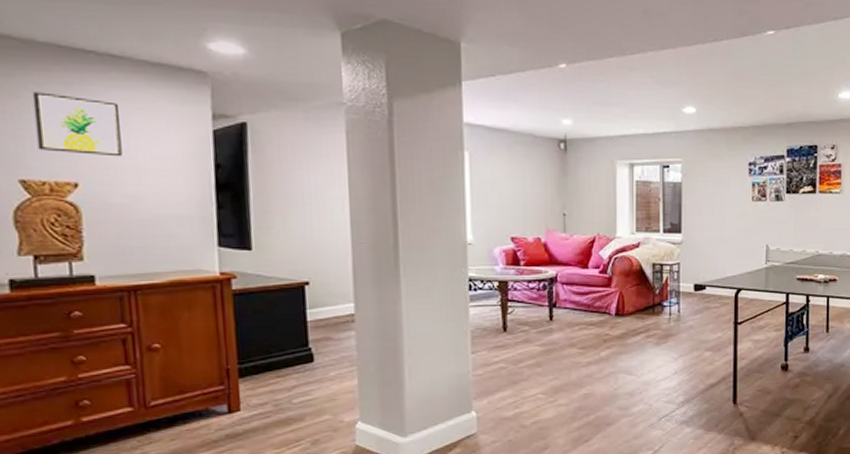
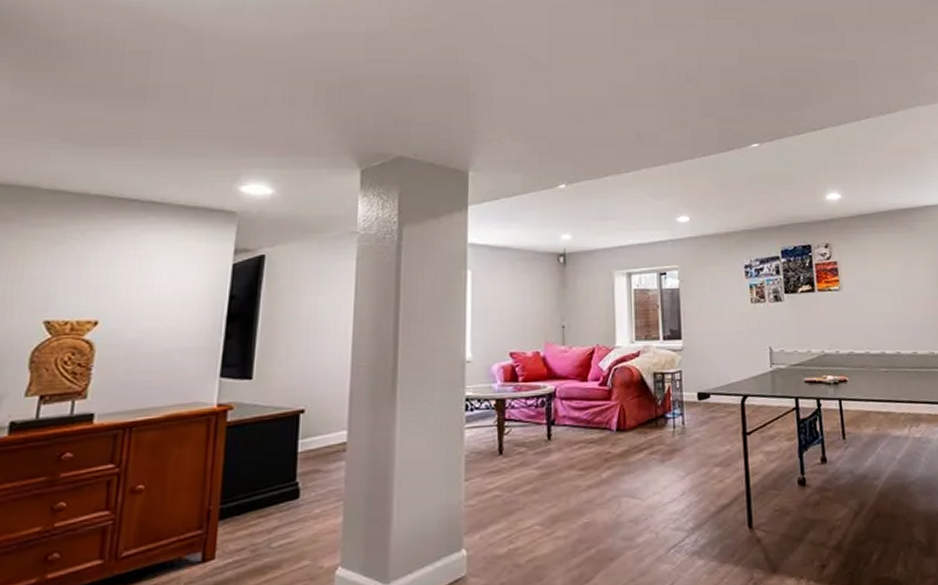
wall art: present [32,92,122,157] -> none [68,238,151,294]

